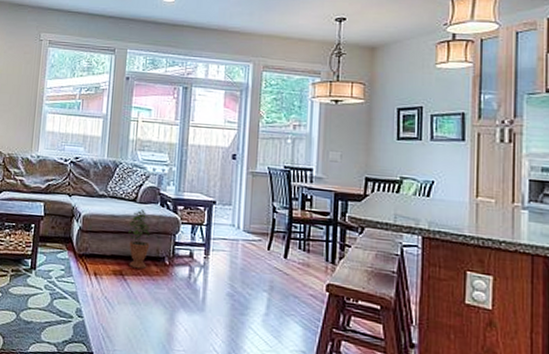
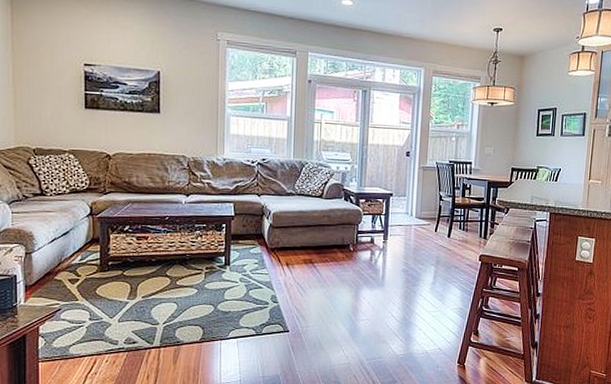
potted plant: present [126,208,151,269] -> none [314,203,336,257]

